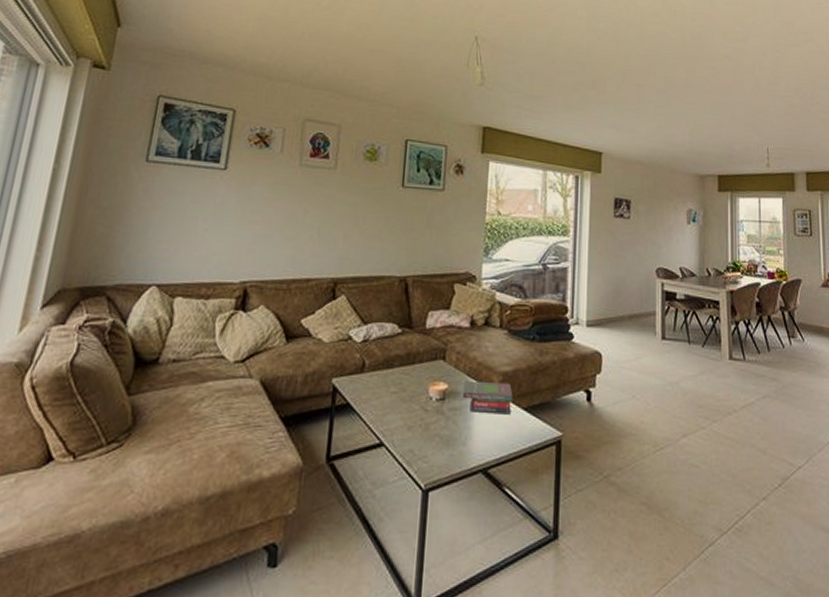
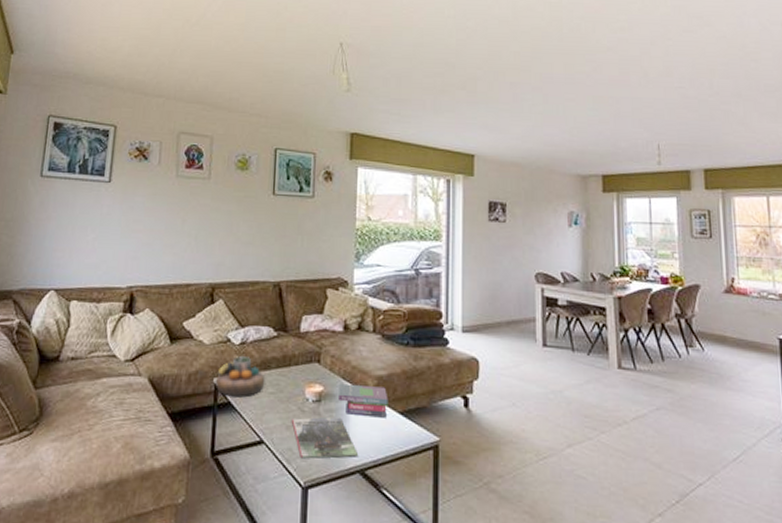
decorative bowl: none [334,353,387,398] -> present [216,355,264,398]
magazine: none [413,415,481,460] -> present [291,417,358,459]

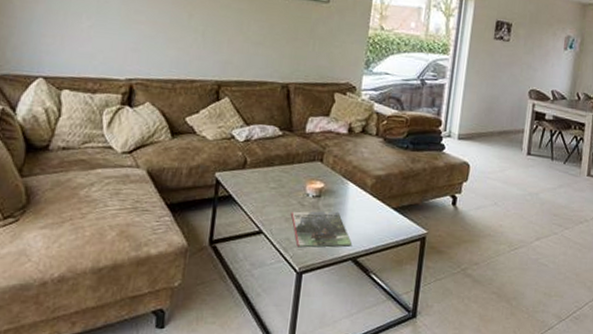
decorative bowl: present [216,355,264,398] -> none [217,152,267,191]
books: present [339,383,388,418] -> none [338,181,385,213]

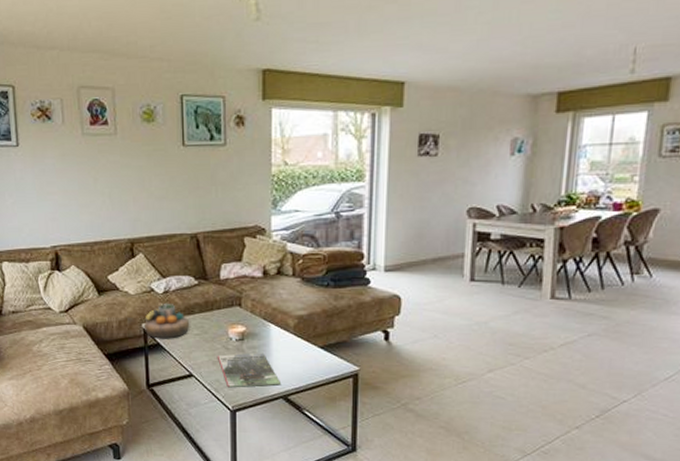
decorative bowl: none [217,152,267,191] -> present [144,303,189,339]

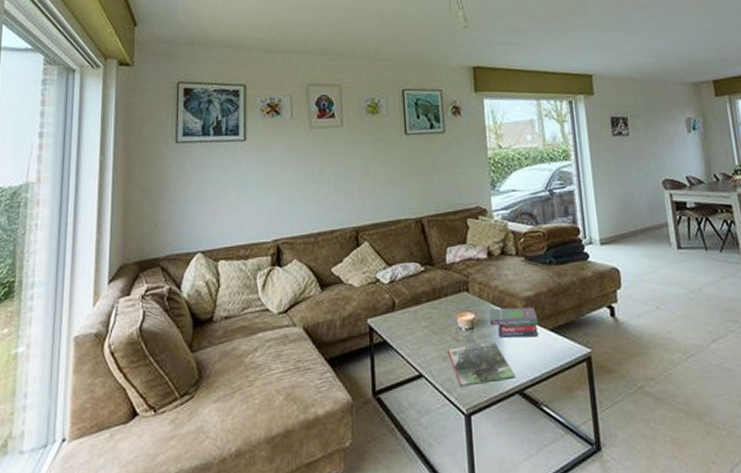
decorative bowl: present [144,303,189,339] -> none [370,293,417,336]
books: none [261,323,309,352] -> present [489,307,539,338]

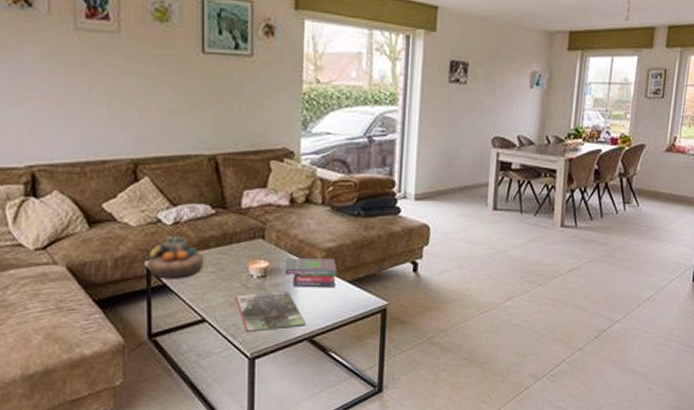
decorative bowl: none [370,293,417,336] -> present [148,236,203,279]

